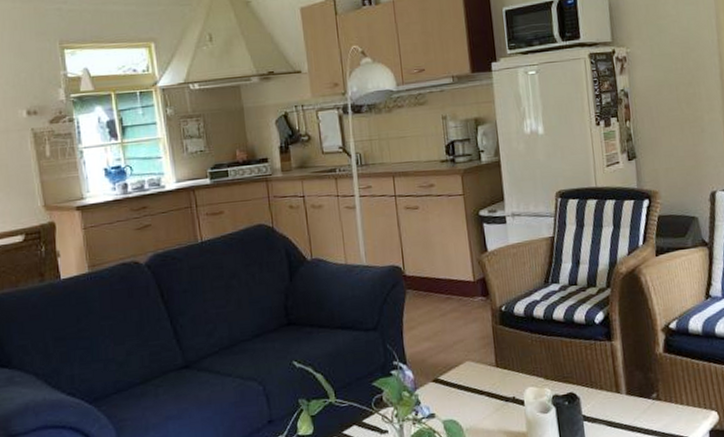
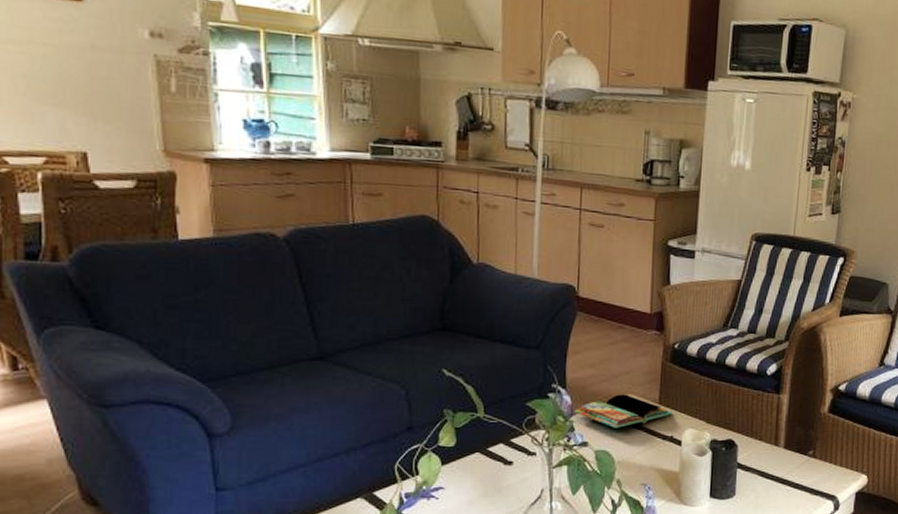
book: none [417,362,511,397] -> present [574,394,673,428]

